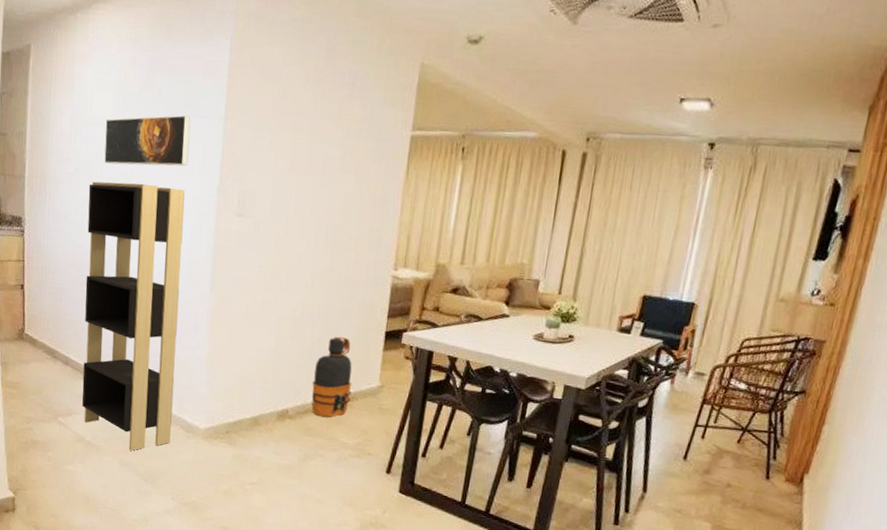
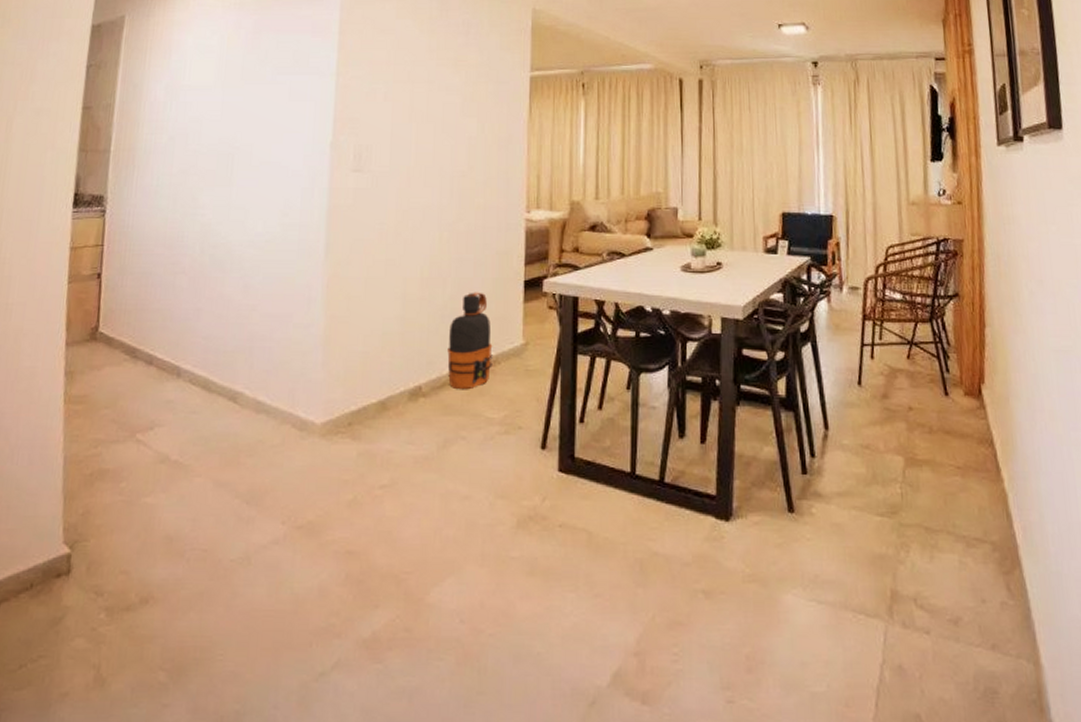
shelving unit: present [82,181,185,451] -> none [168,147,295,465]
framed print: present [104,115,191,167] -> none [203,74,300,129]

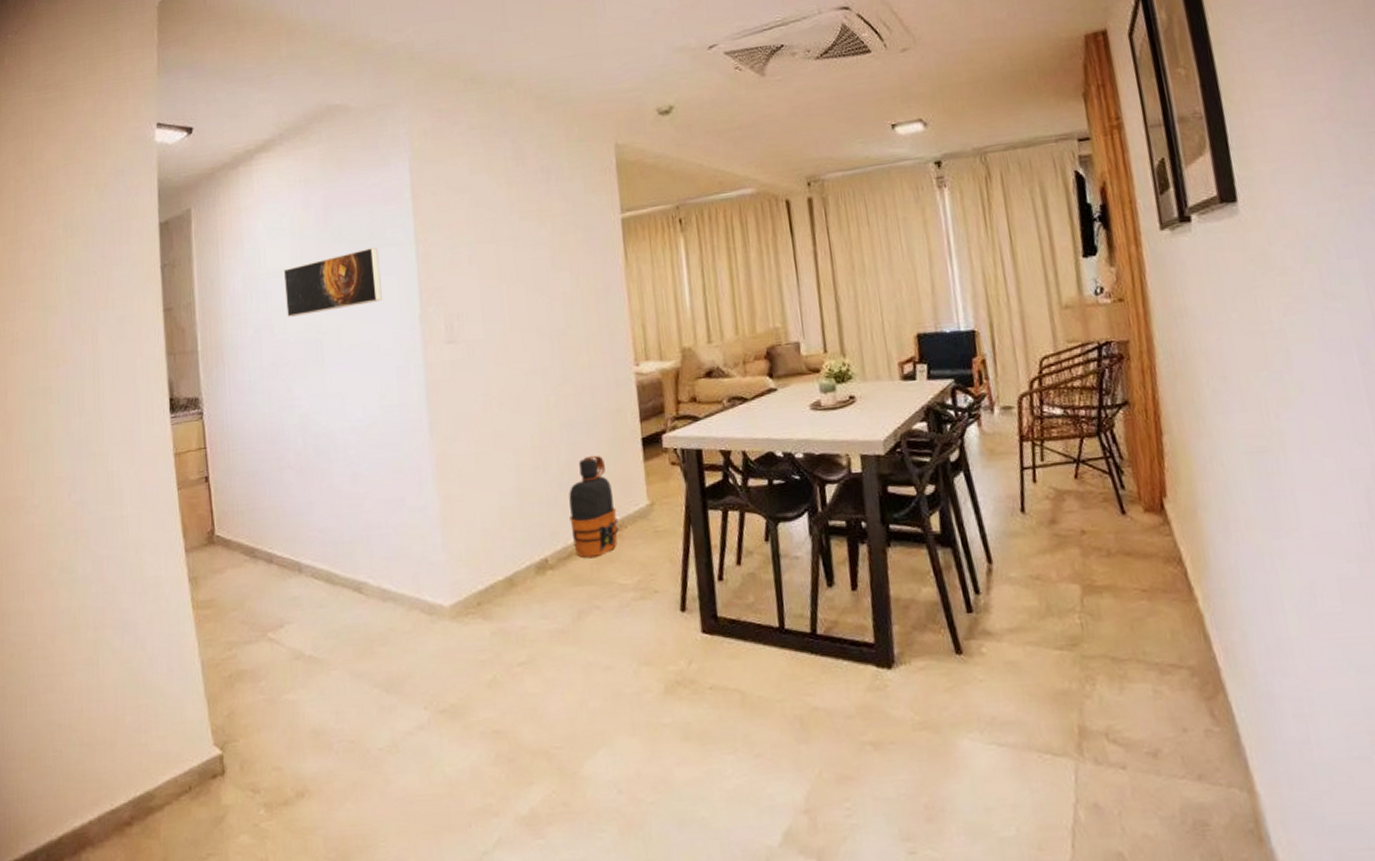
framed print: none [203,74,300,129] -> present [283,247,382,317]

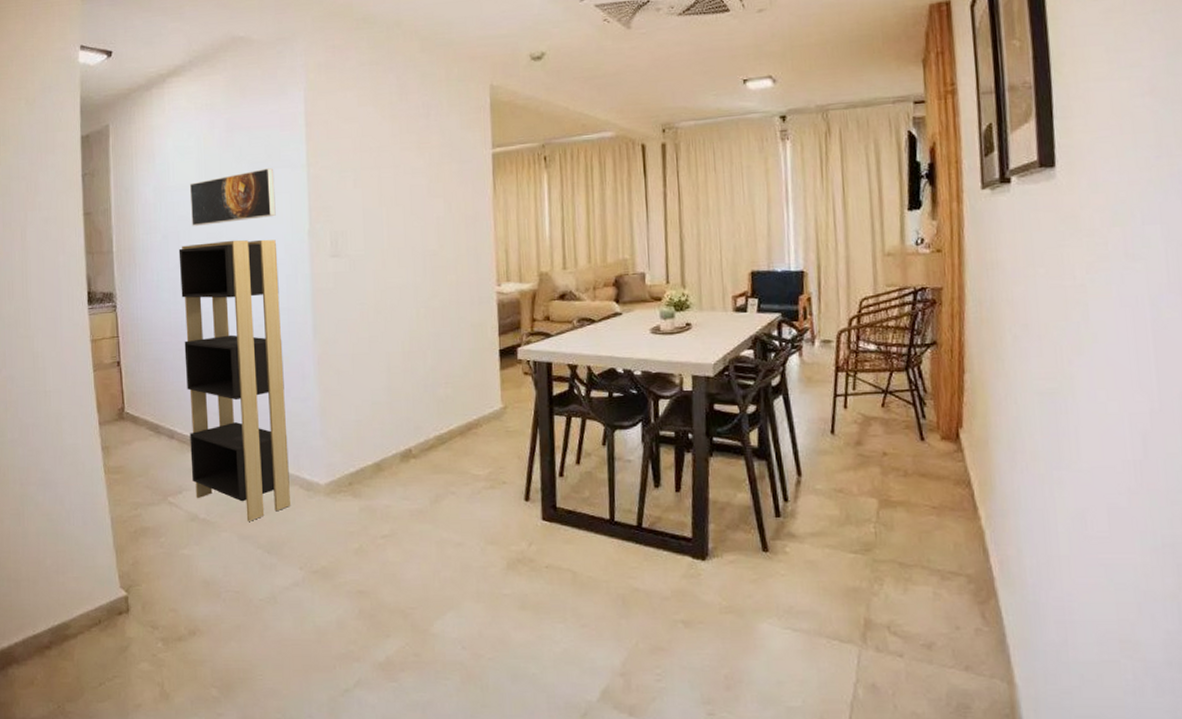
shelving unit: none [273,327,411,656] -> present [178,239,290,521]
water bottle: present [569,455,619,559] -> none [432,362,475,451]

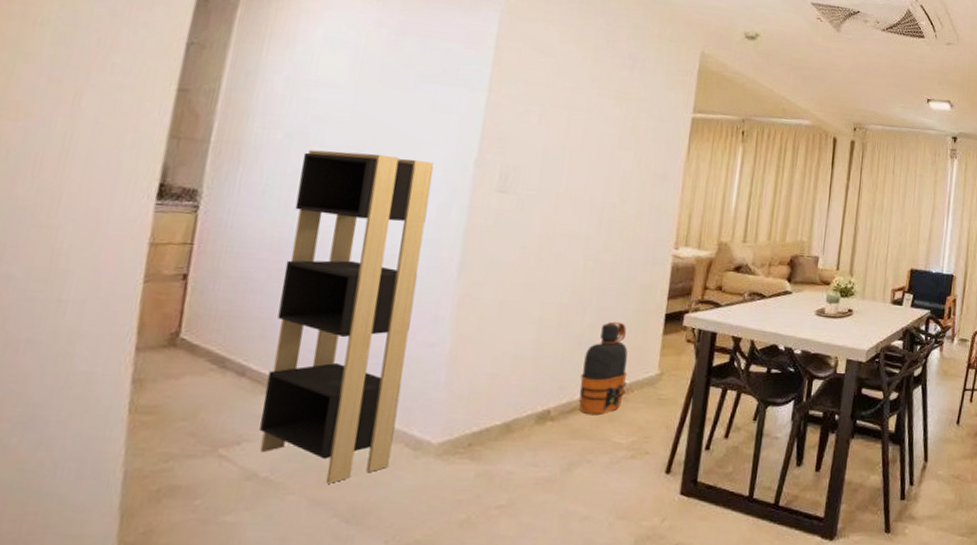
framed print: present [189,168,276,226] -> none [328,81,447,138]
water bottle: none [432,362,475,451] -> present [579,321,628,415]

